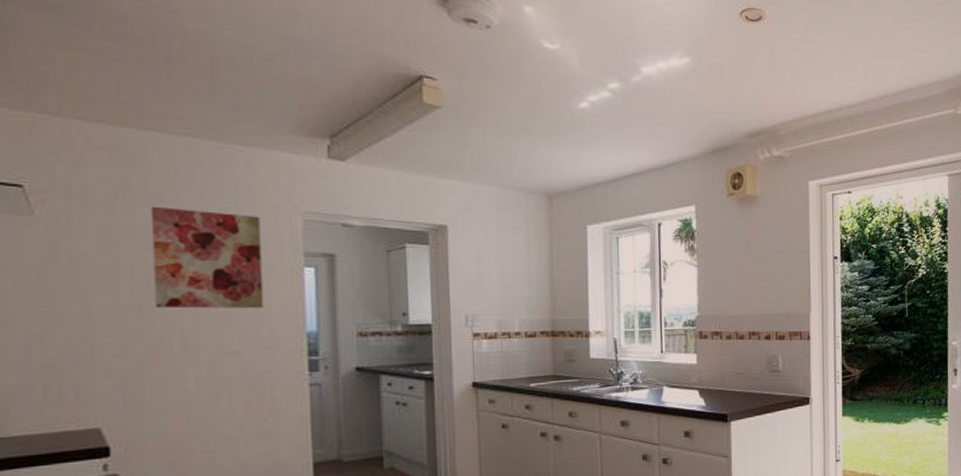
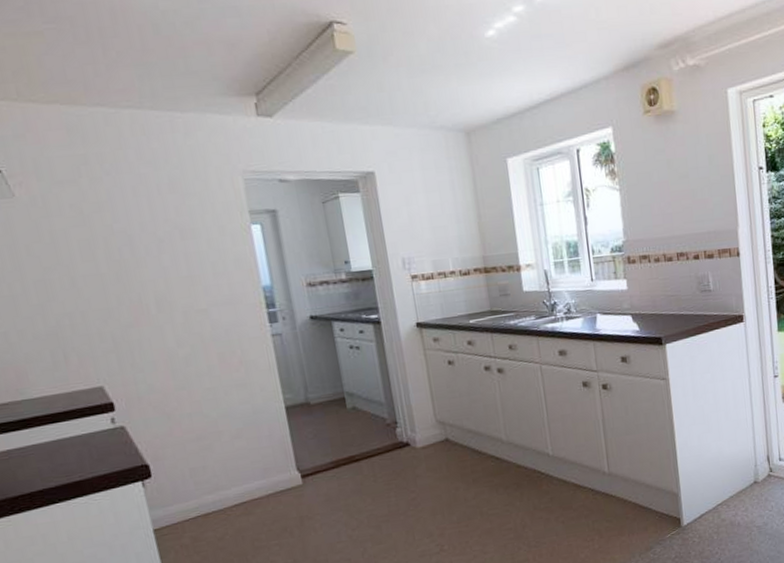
wall art: present [150,206,264,309] -> none [110,178,222,274]

